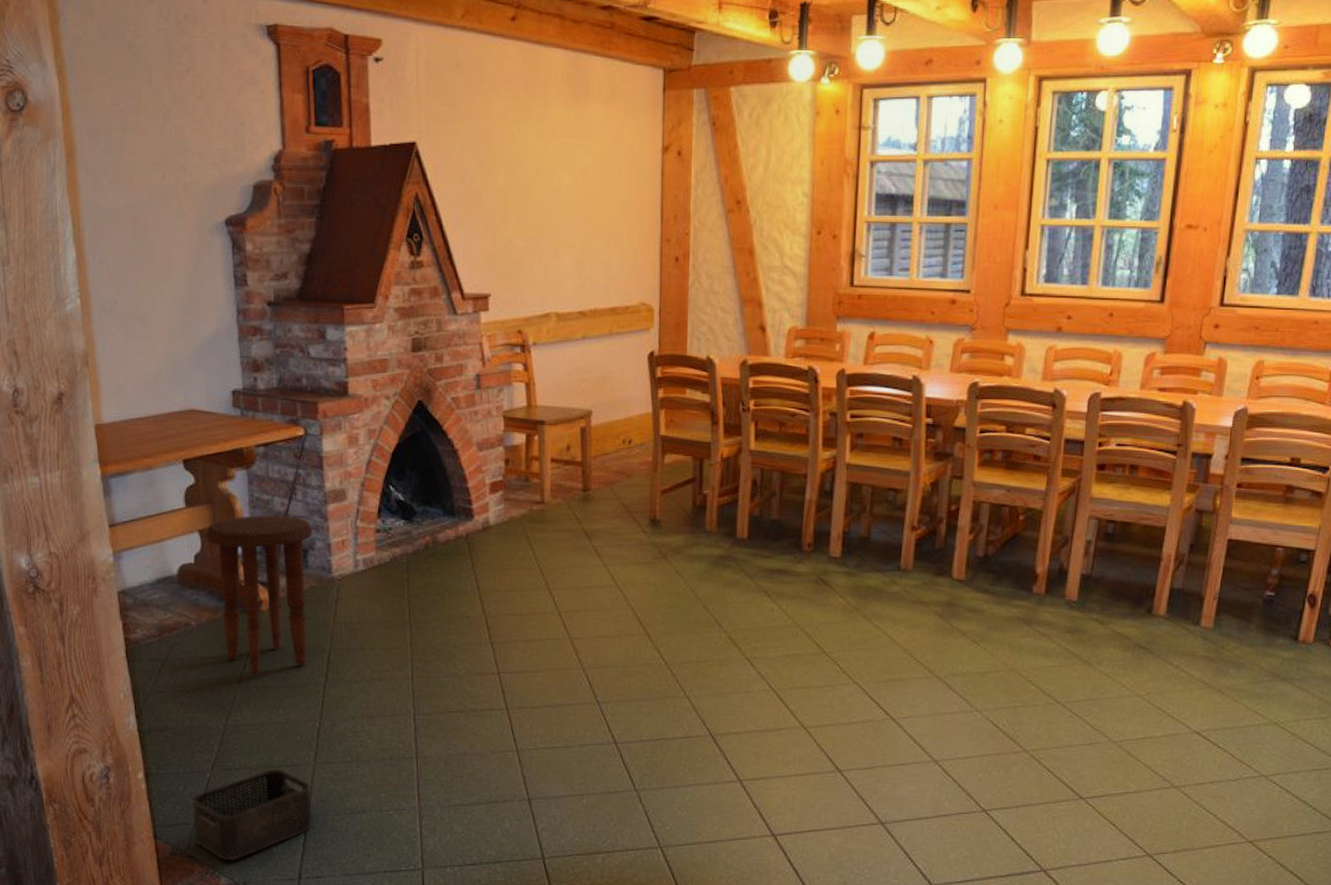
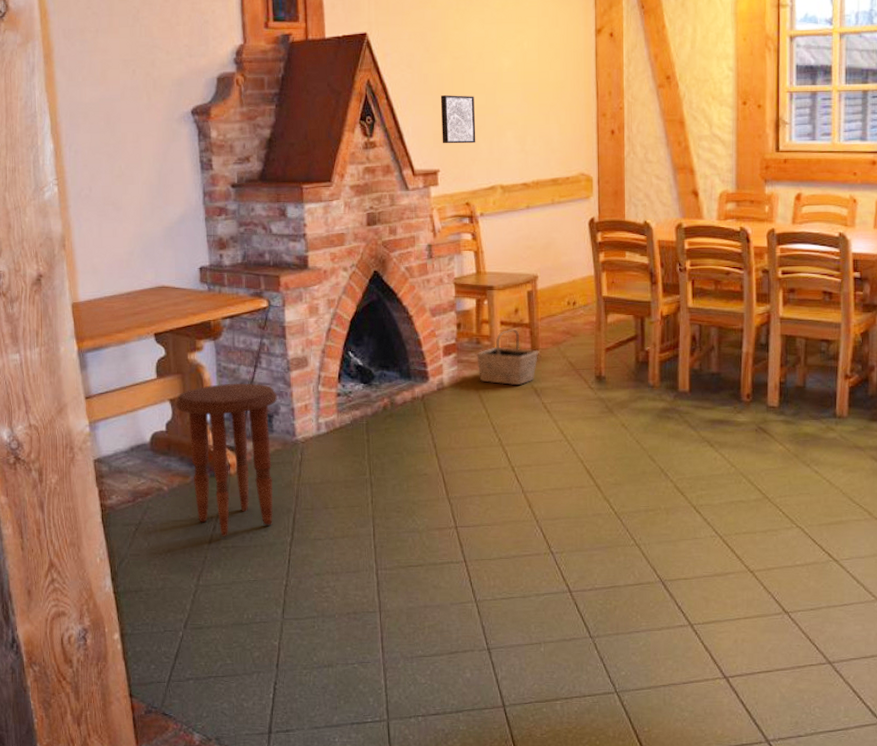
storage bin: present [192,768,312,861] -> none [165,625,281,717]
wall art: none [493,213,531,267] -> present [440,95,476,144]
basket: none [524,466,591,526] -> present [475,329,539,385]

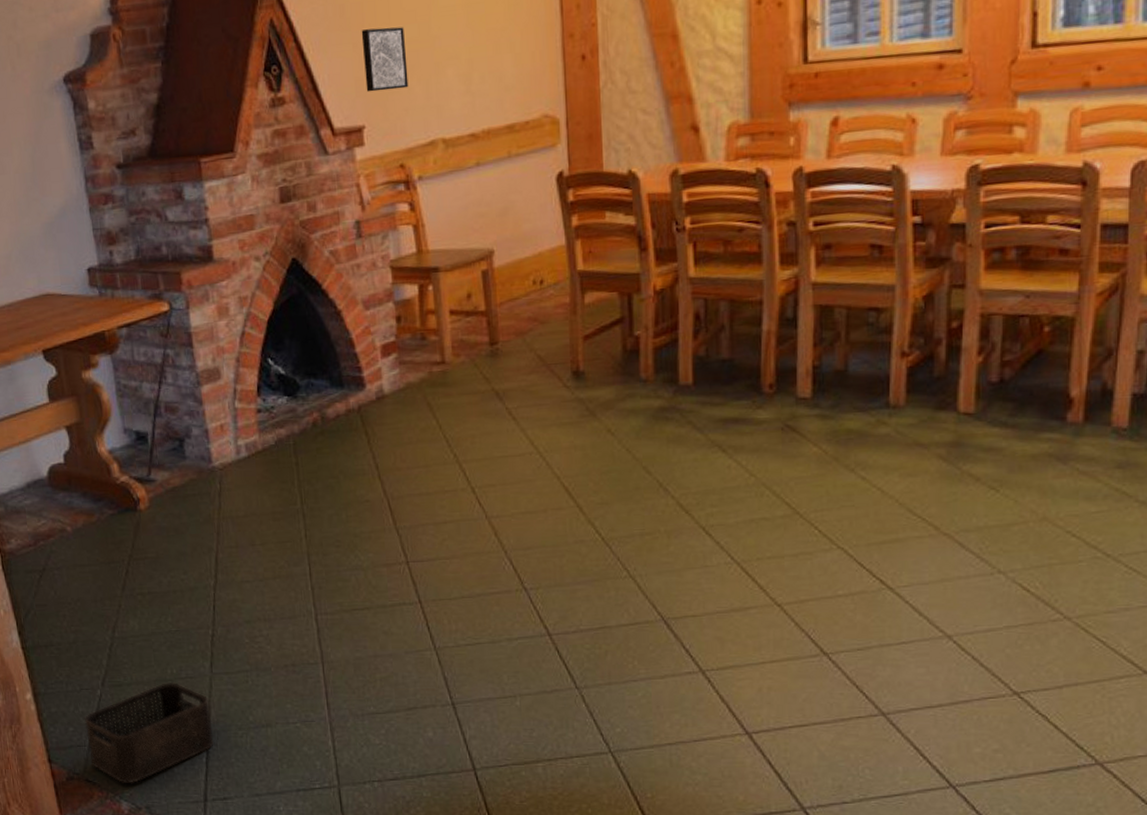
storage bin: none [165,625,281,717] -> present [84,681,214,784]
side table: present [175,383,277,537] -> none [72,402,193,582]
basket: present [475,329,539,385] -> none [421,318,500,388]

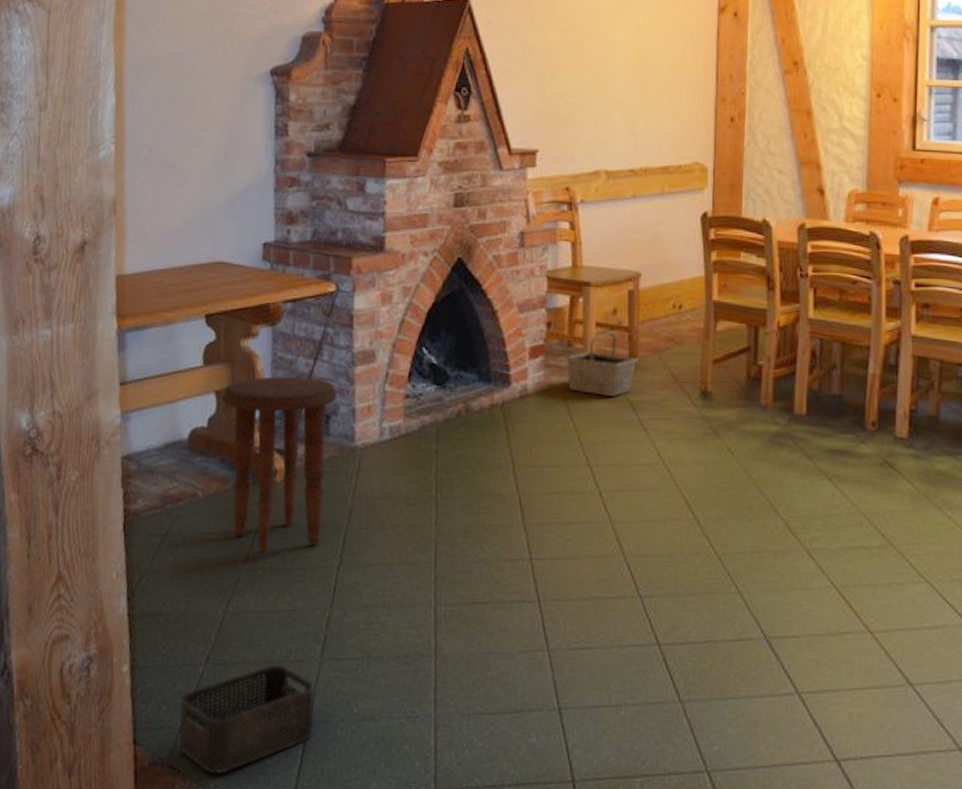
side table: none [72,402,193,582] -> present [221,375,338,556]
wall art: present [361,27,409,92] -> none [543,69,582,123]
basket: none [421,318,500,388] -> present [565,331,638,396]

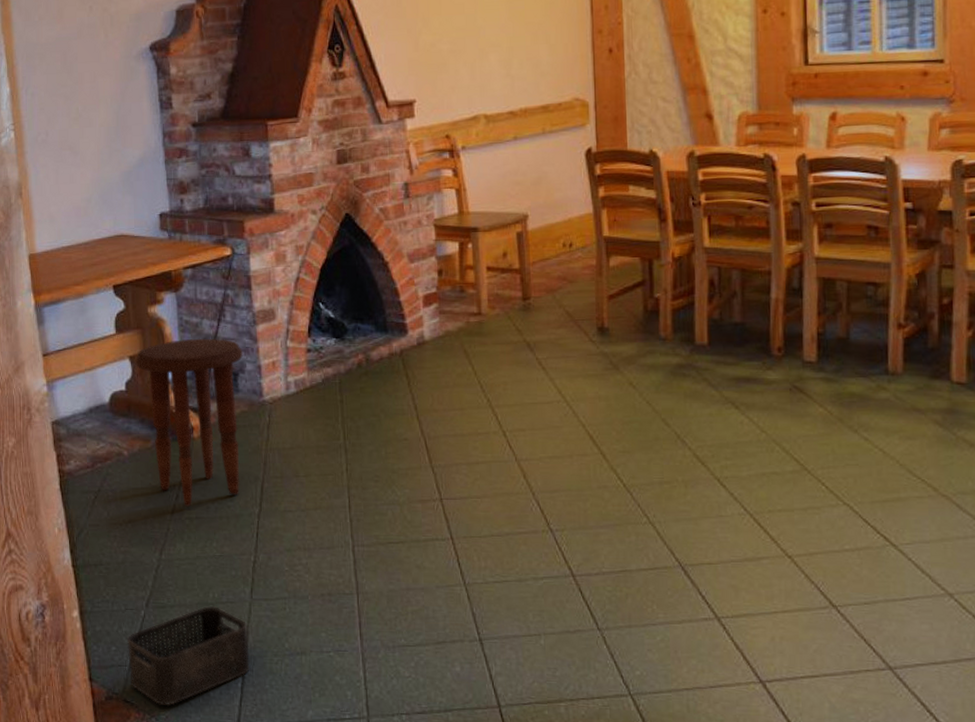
basket: present [565,331,638,396] -> none [459,275,532,338]

